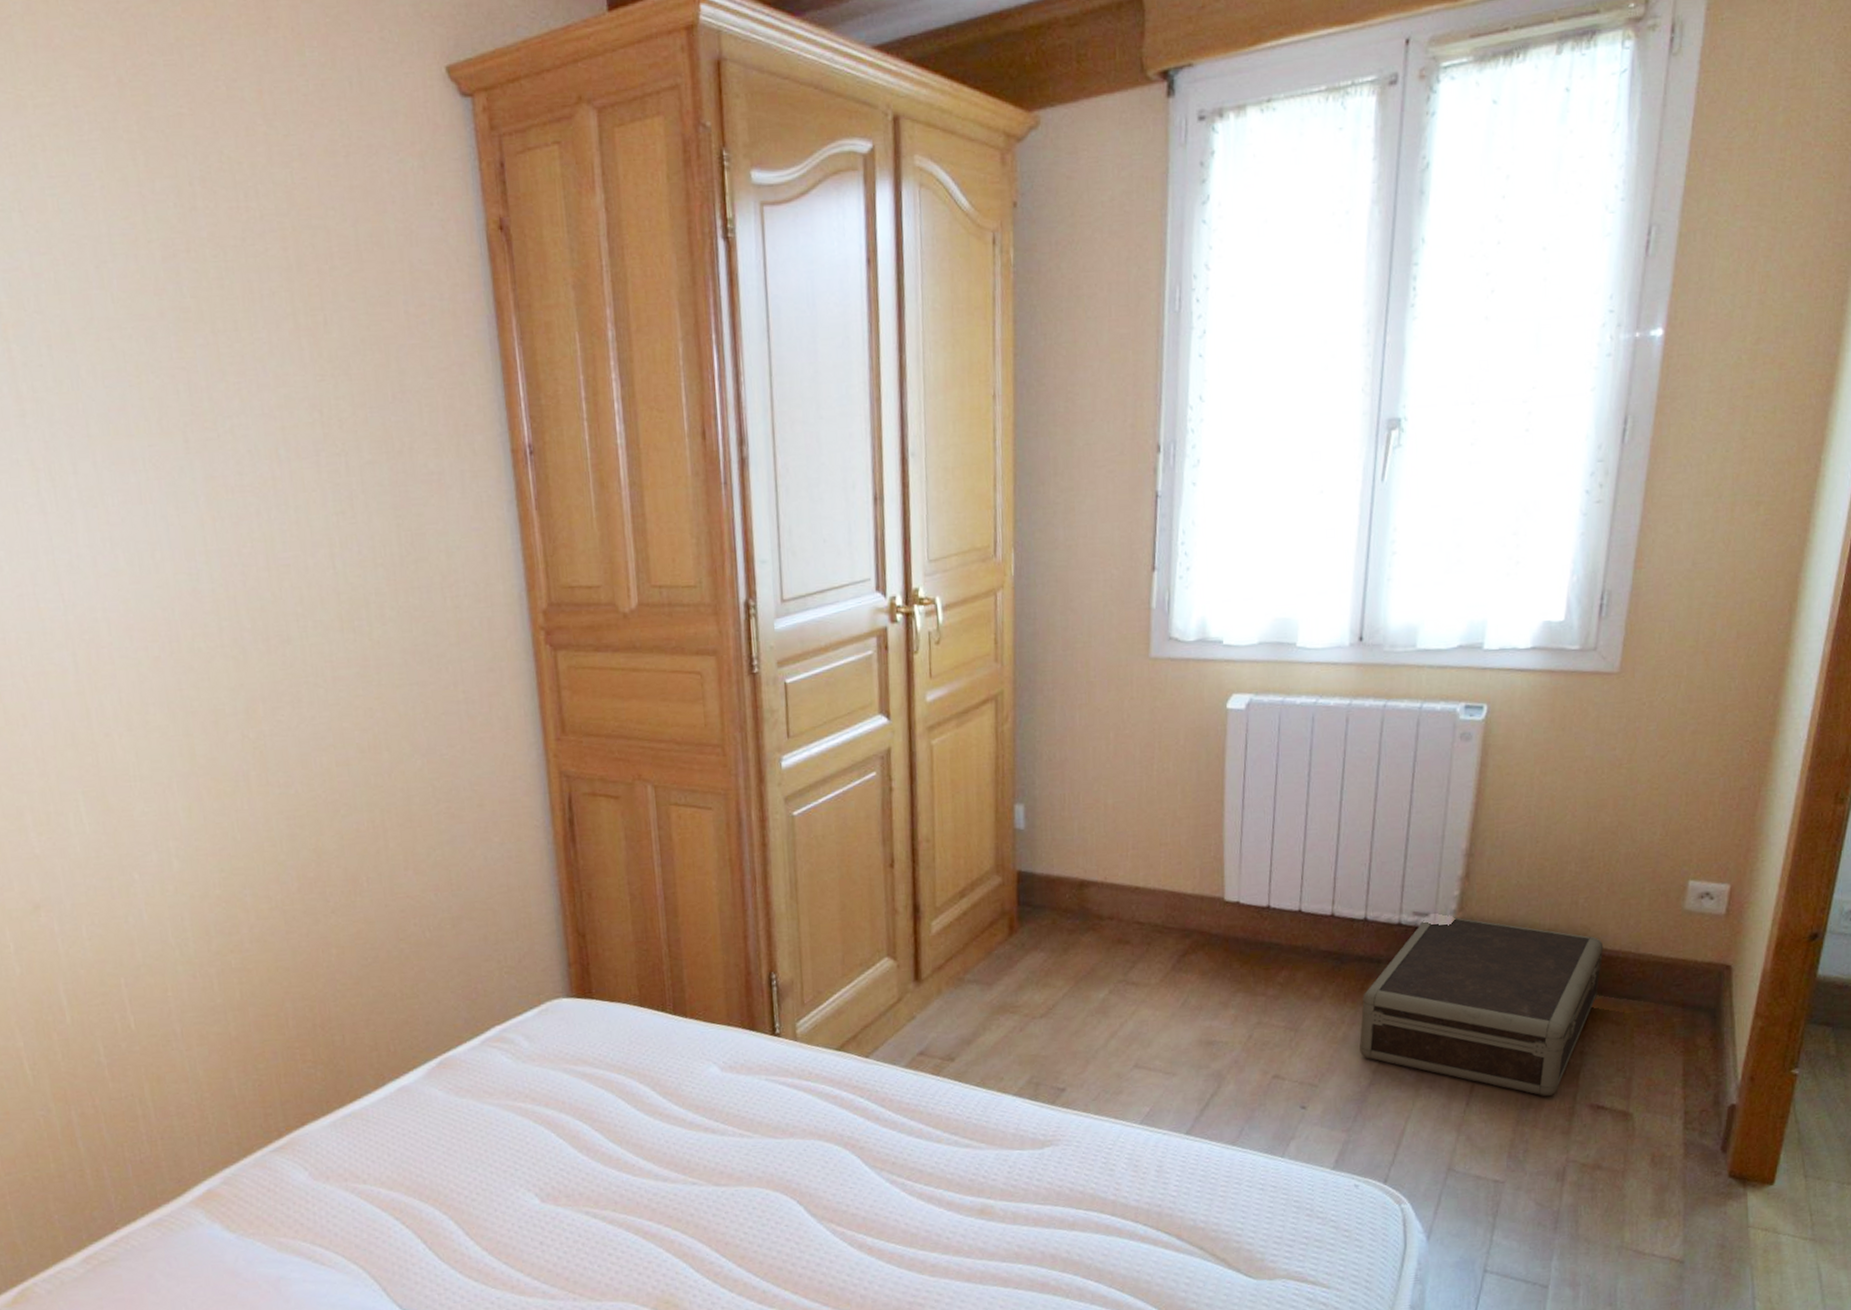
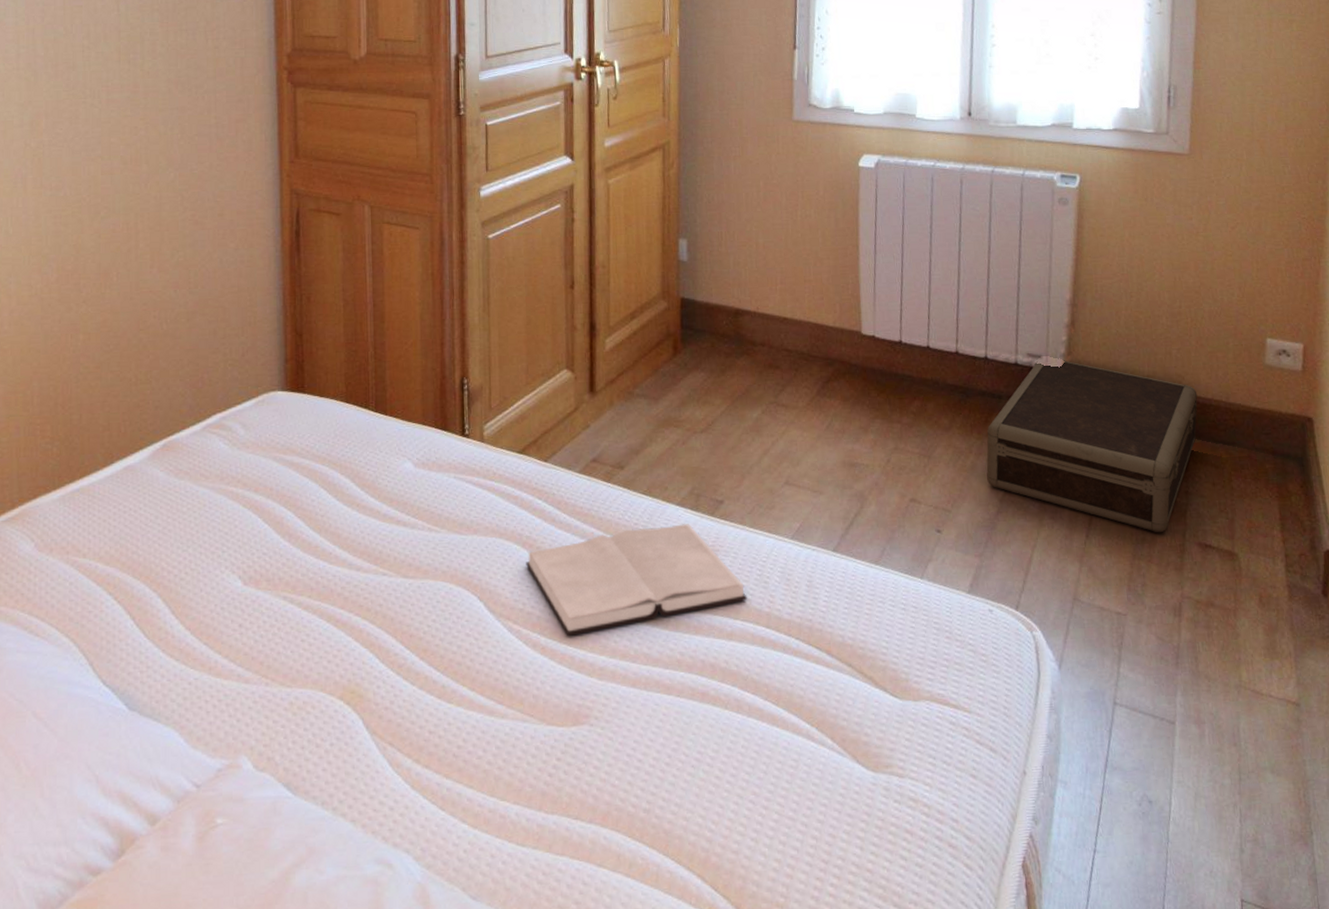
hardback book: none [848,1114,1091,1235] -> present [526,524,748,636]

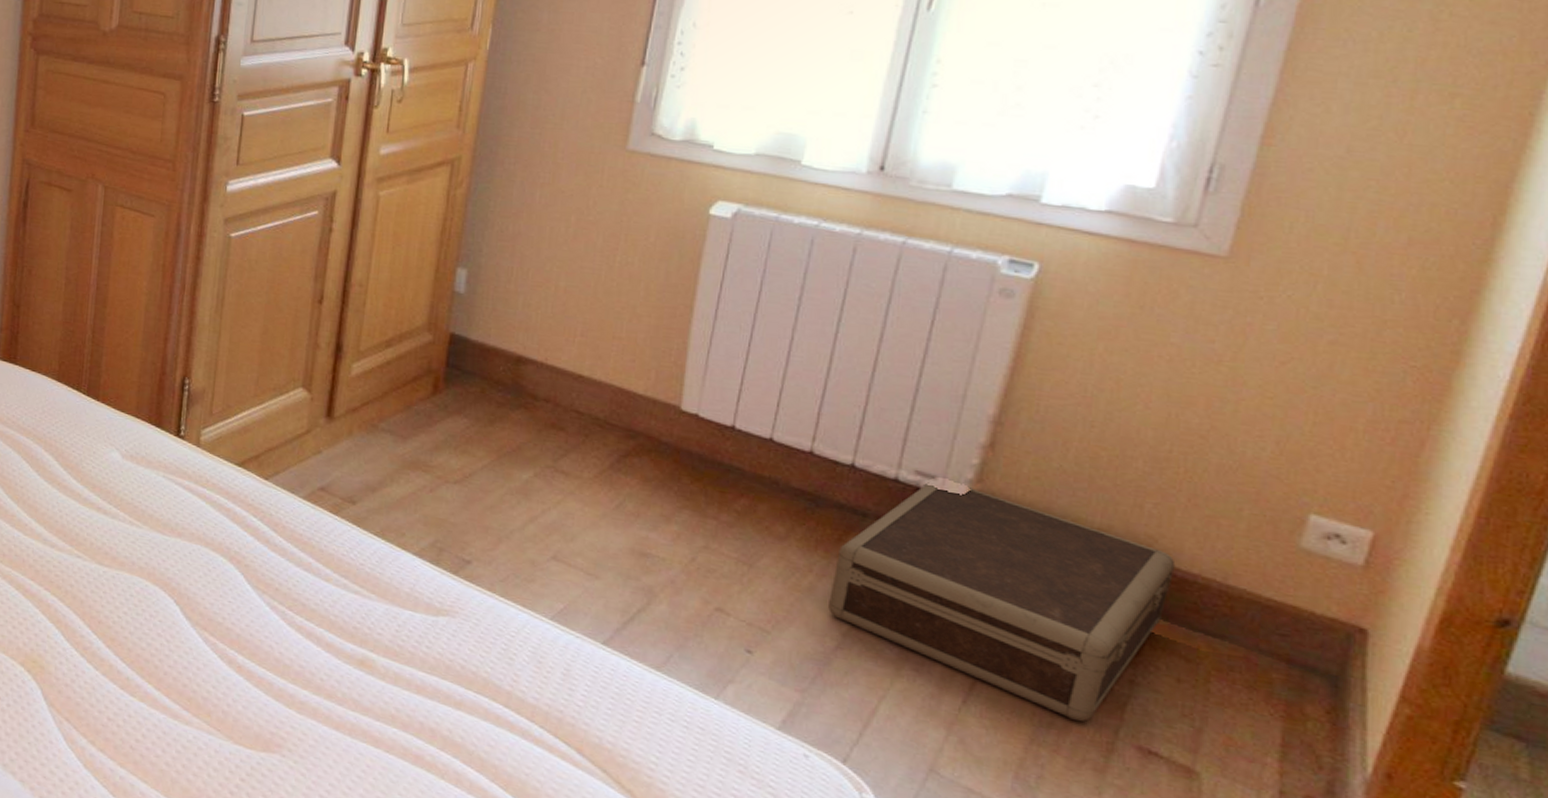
hardback book: present [526,524,748,636] -> none [231,567,486,673]

